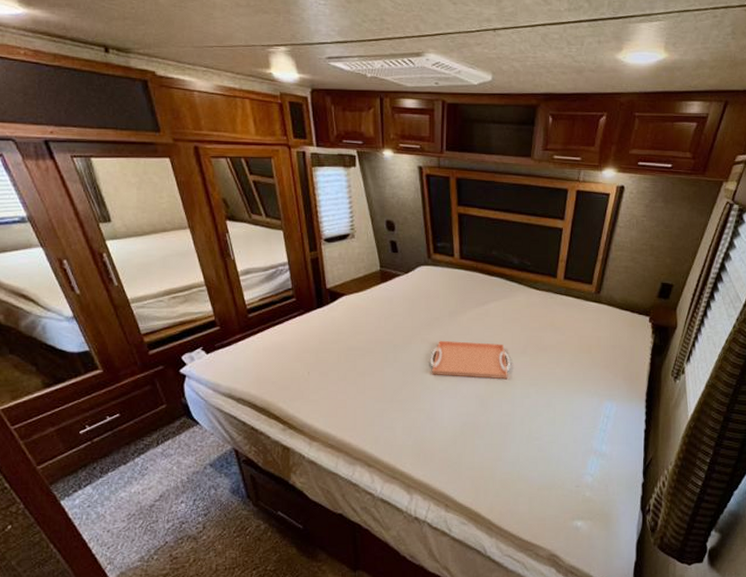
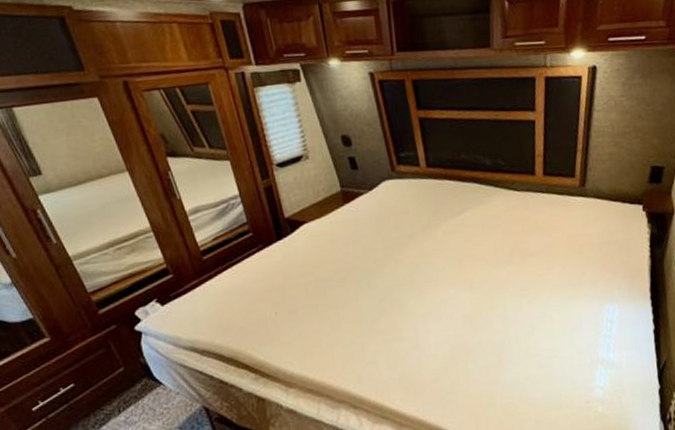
serving tray: present [430,340,510,380] -> none [407,254,497,299]

